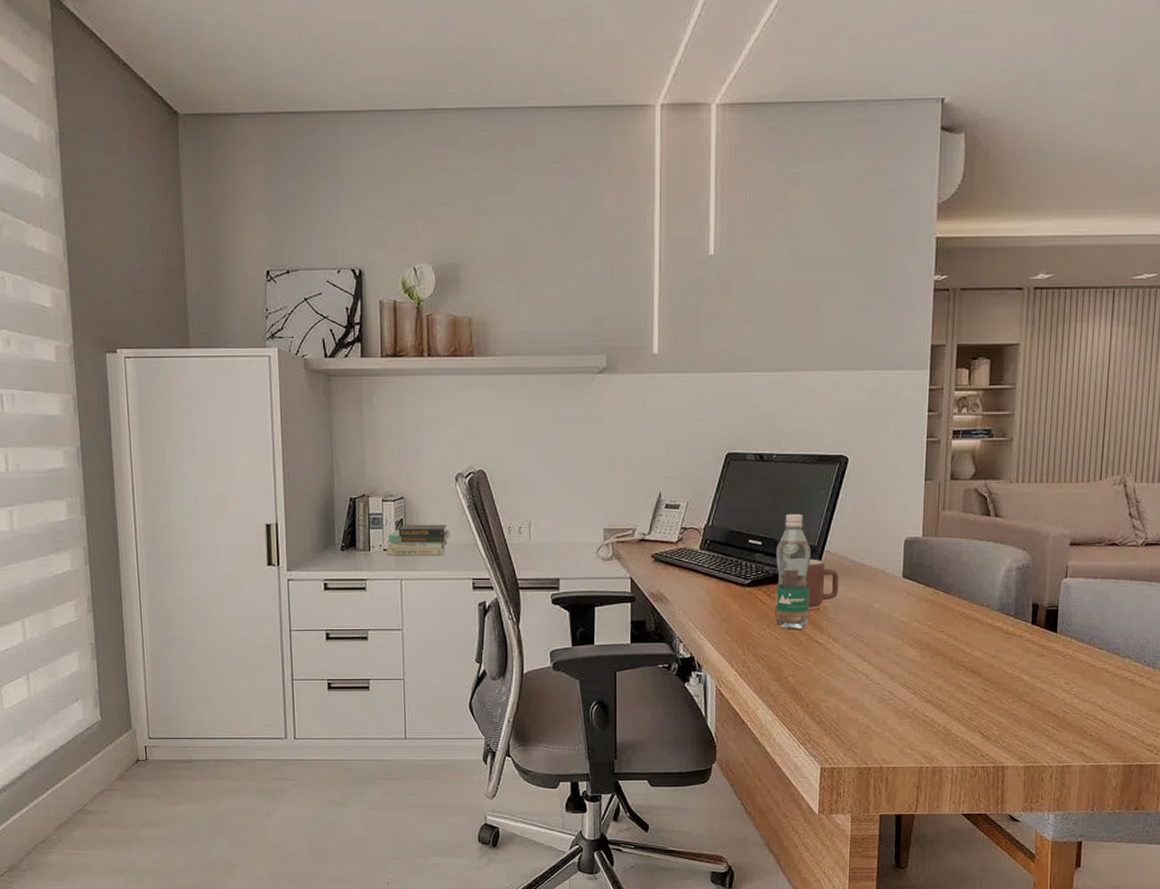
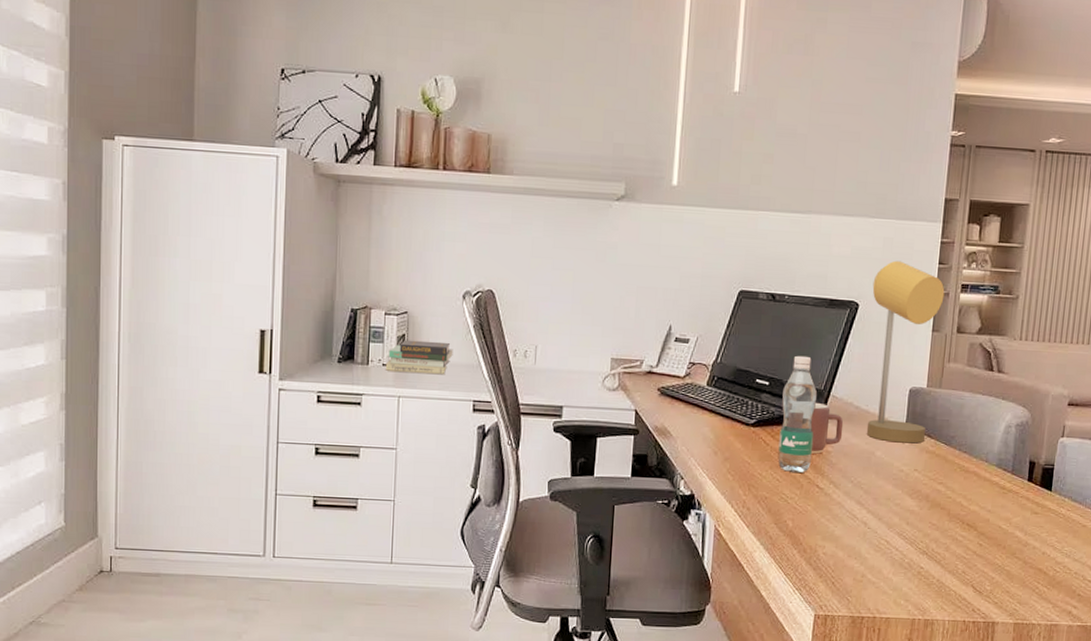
desk lamp: none [861,411,936,594] -> present [866,260,945,444]

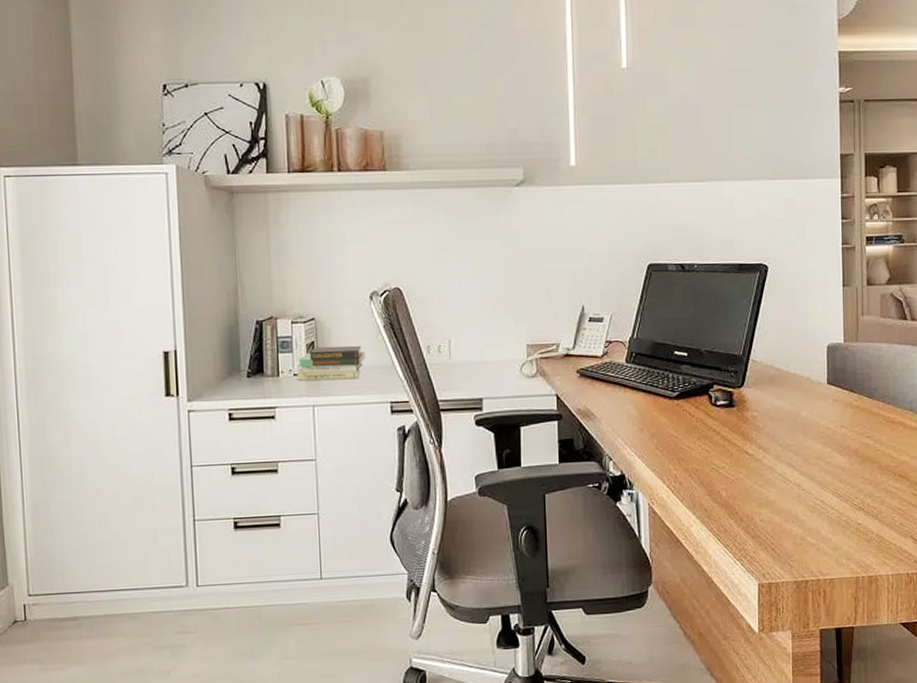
bottle: present [777,355,817,474] -> none [702,323,739,442]
mug: present [810,402,844,454] -> none [733,368,766,421]
desk lamp: present [866,260,945,444] -> none [779,219,851,401]

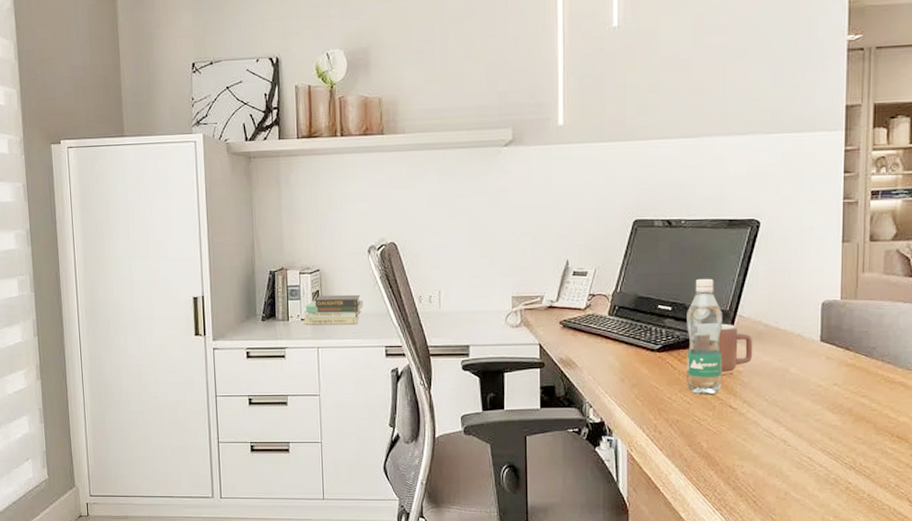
bottle: none [702,323,739,442] -> present [686,278,723,395]
mug: none [733,368,766,421] -> present [718,323,753,375]

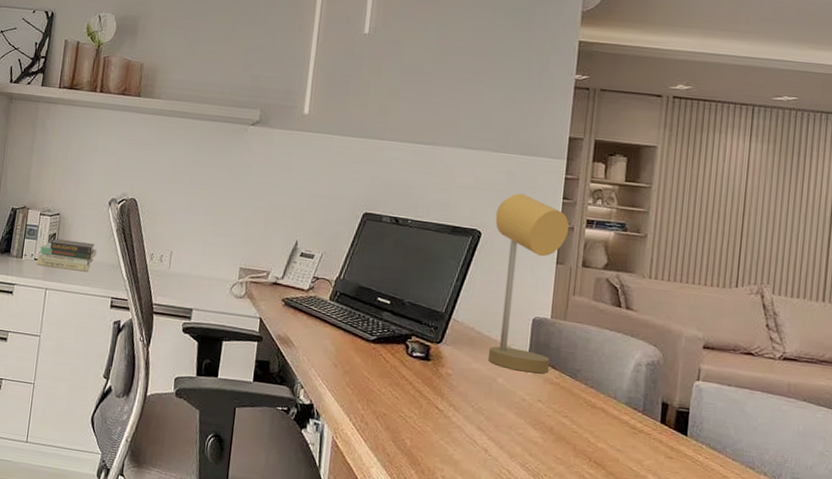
bottle: present [686,278,723,395] -> none [397,277,438,393]
mug: present [718,323,753,375] -> none [431,324,465,376]
desk lamp: none [773,174,853,358] -> present [487,193,569,374]

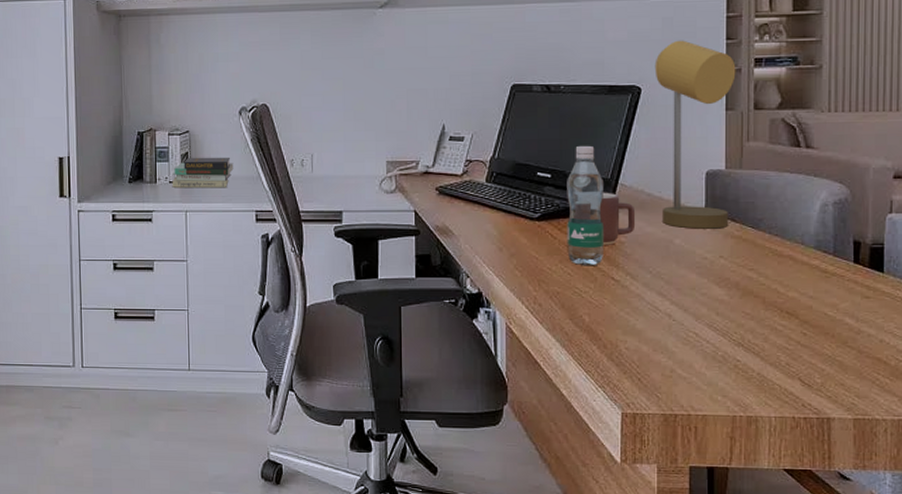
bottle: none [397,277,438,393] -> present [567,145,605,266]
mug: none [431,324,465,376] -> present [599,192,636,245]

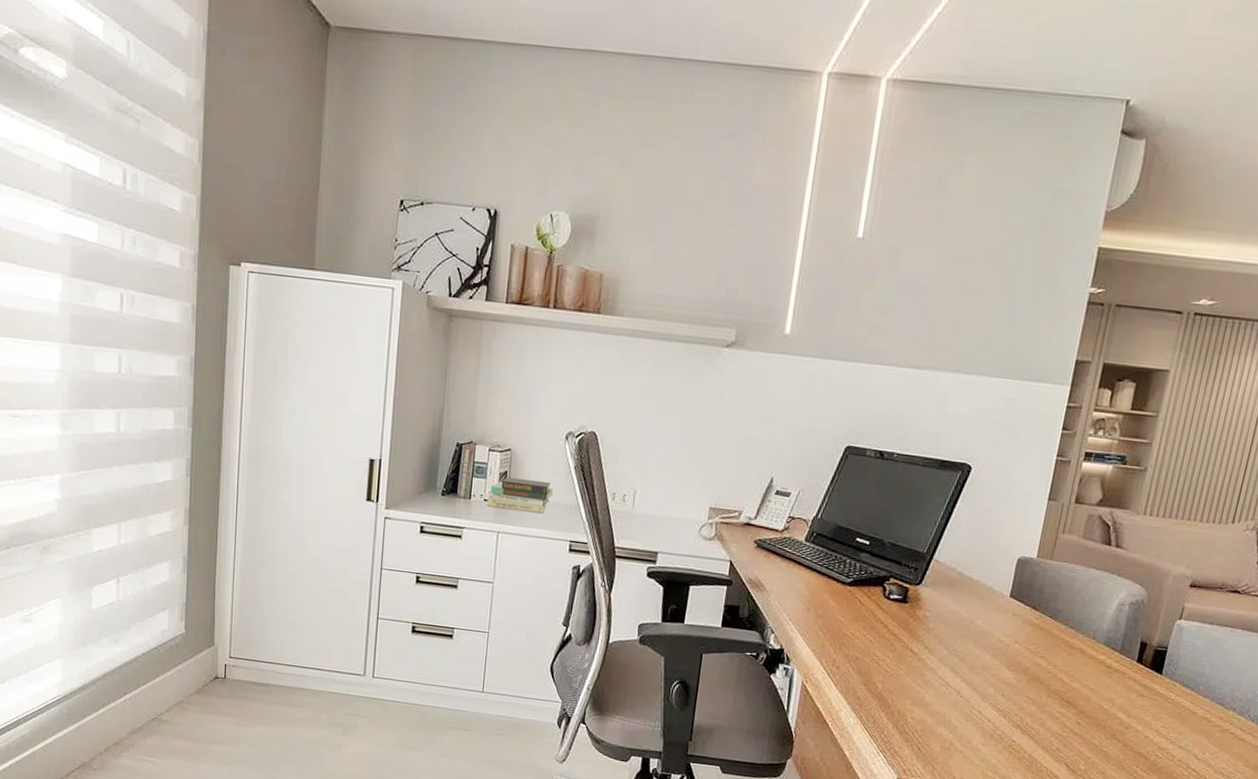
bottle: present [567,145,605,266] -> none [872,516,919,636]
mug: present [599,192,636,245] -> none [908,565,945,618]
desk lamp: present [654,40,736,229] -> none [967,423,1066,615]

